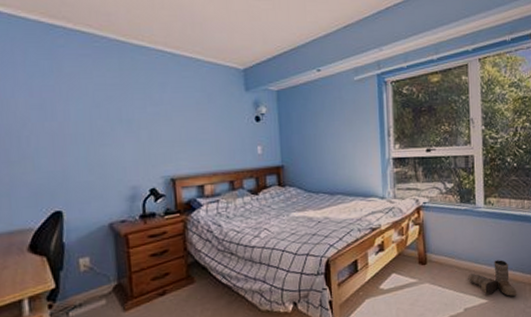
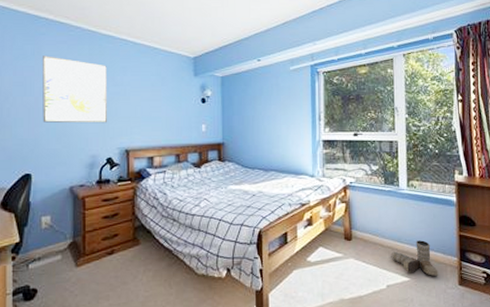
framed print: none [63,72,147,151] -> present [42,56,107,123]

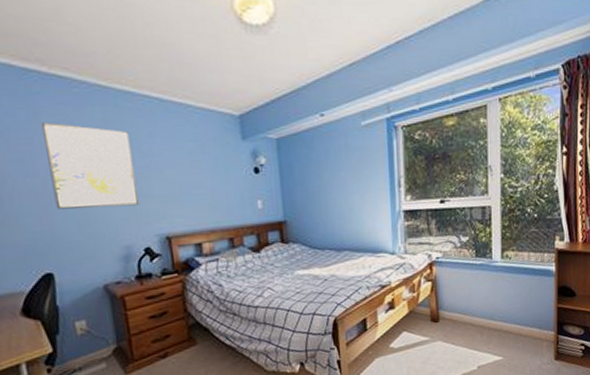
boots: present [391,240,438,277] -> none [482,316,533,354]

